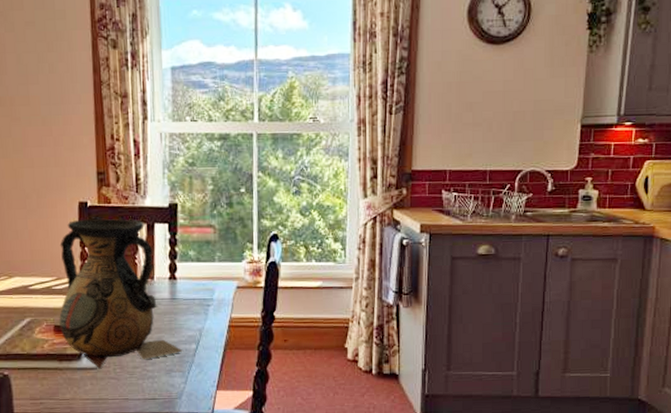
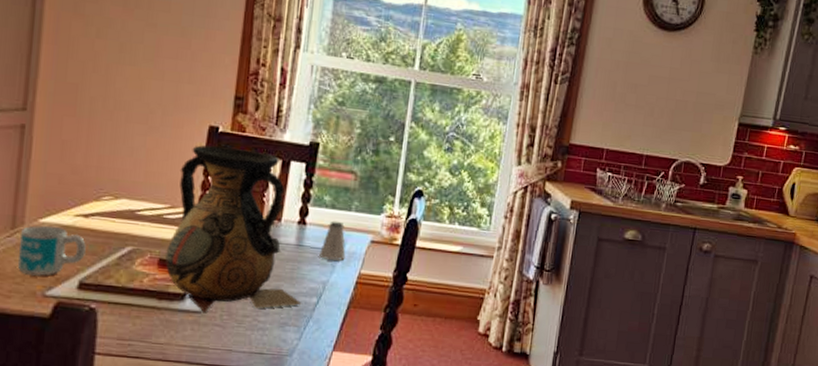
saltshaker: none [192,272,216,309] -> present [319,221,346,261]

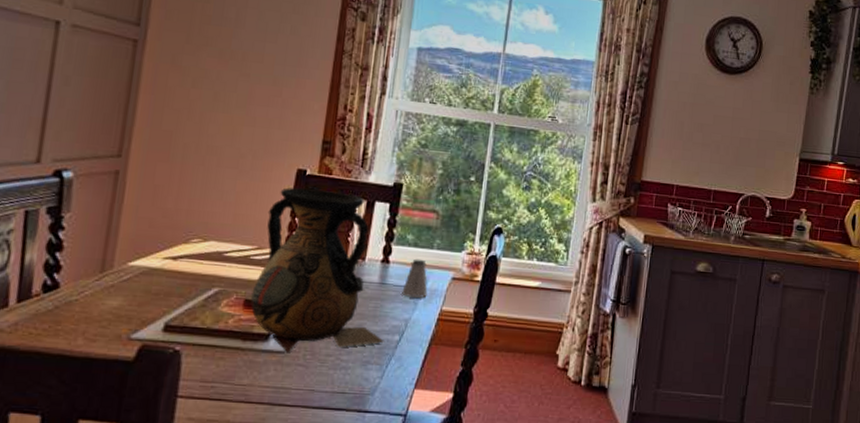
mug: present [18,225,86,276] -> none [105,268,174,319]

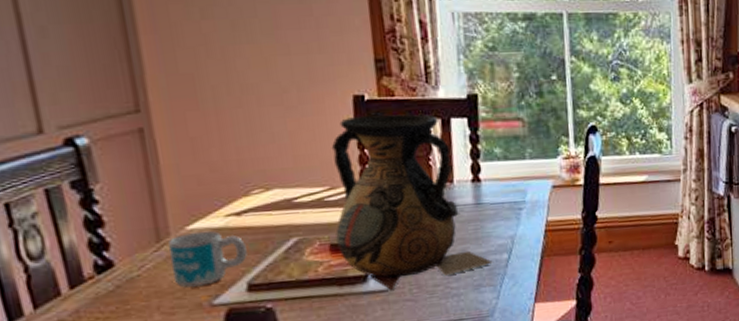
mug: none [105,268,174,319] -> present [168,231,248,287]
saltshaker: present [402,259,428,298] -> none [501,172,529,213]

